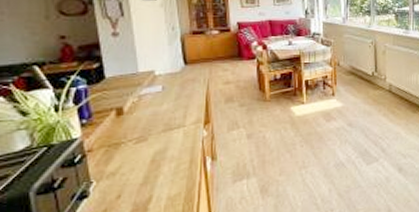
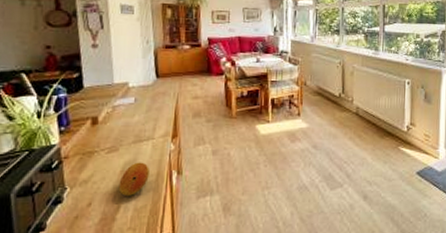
fruit: none [149,150,182,185] -> present [118,162,149,196]

